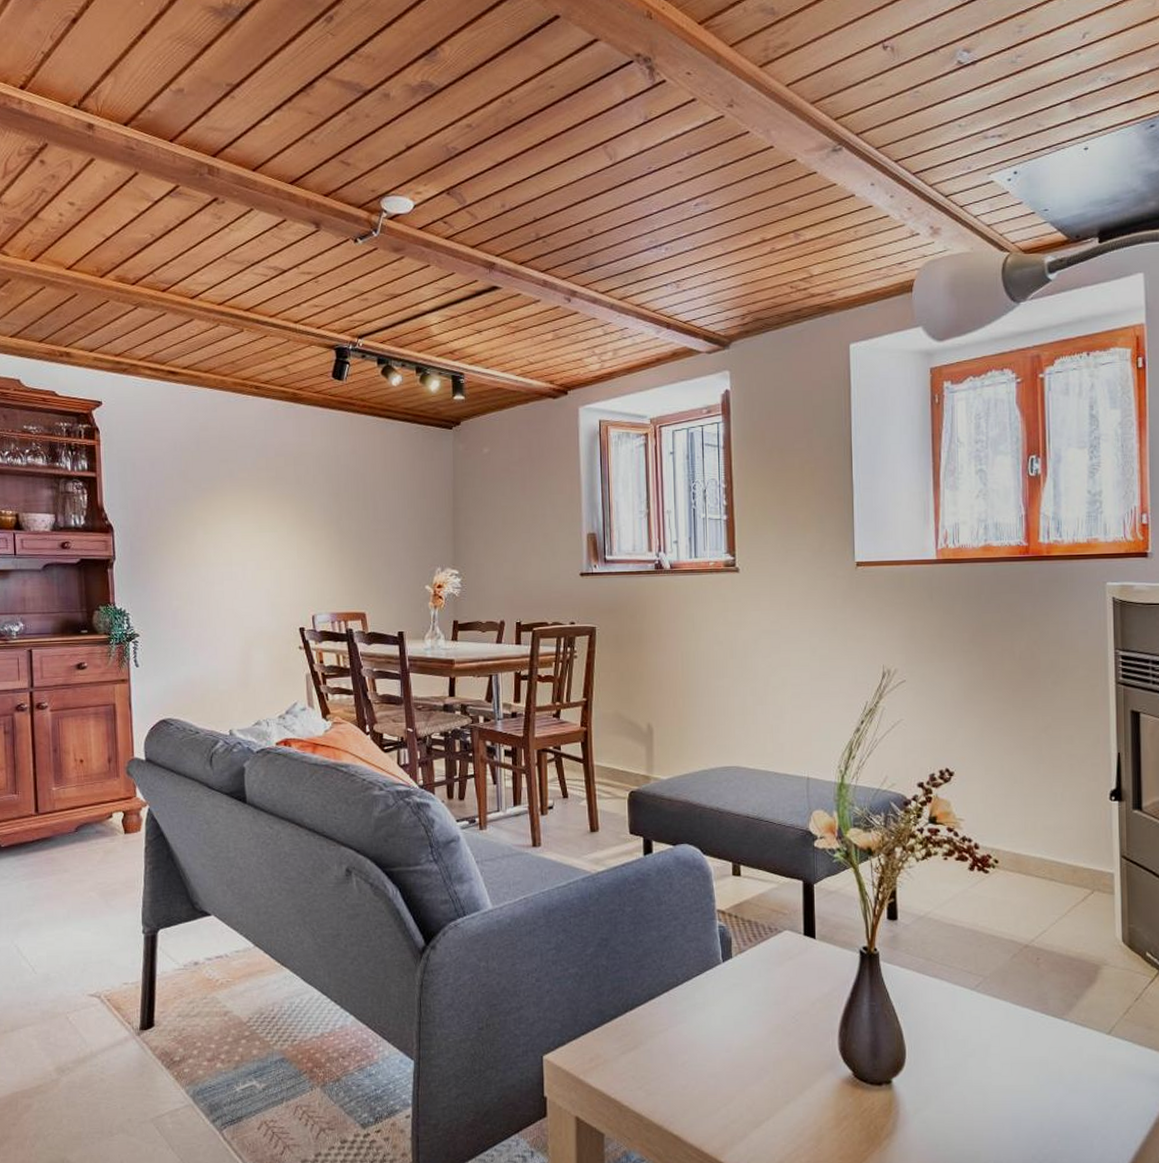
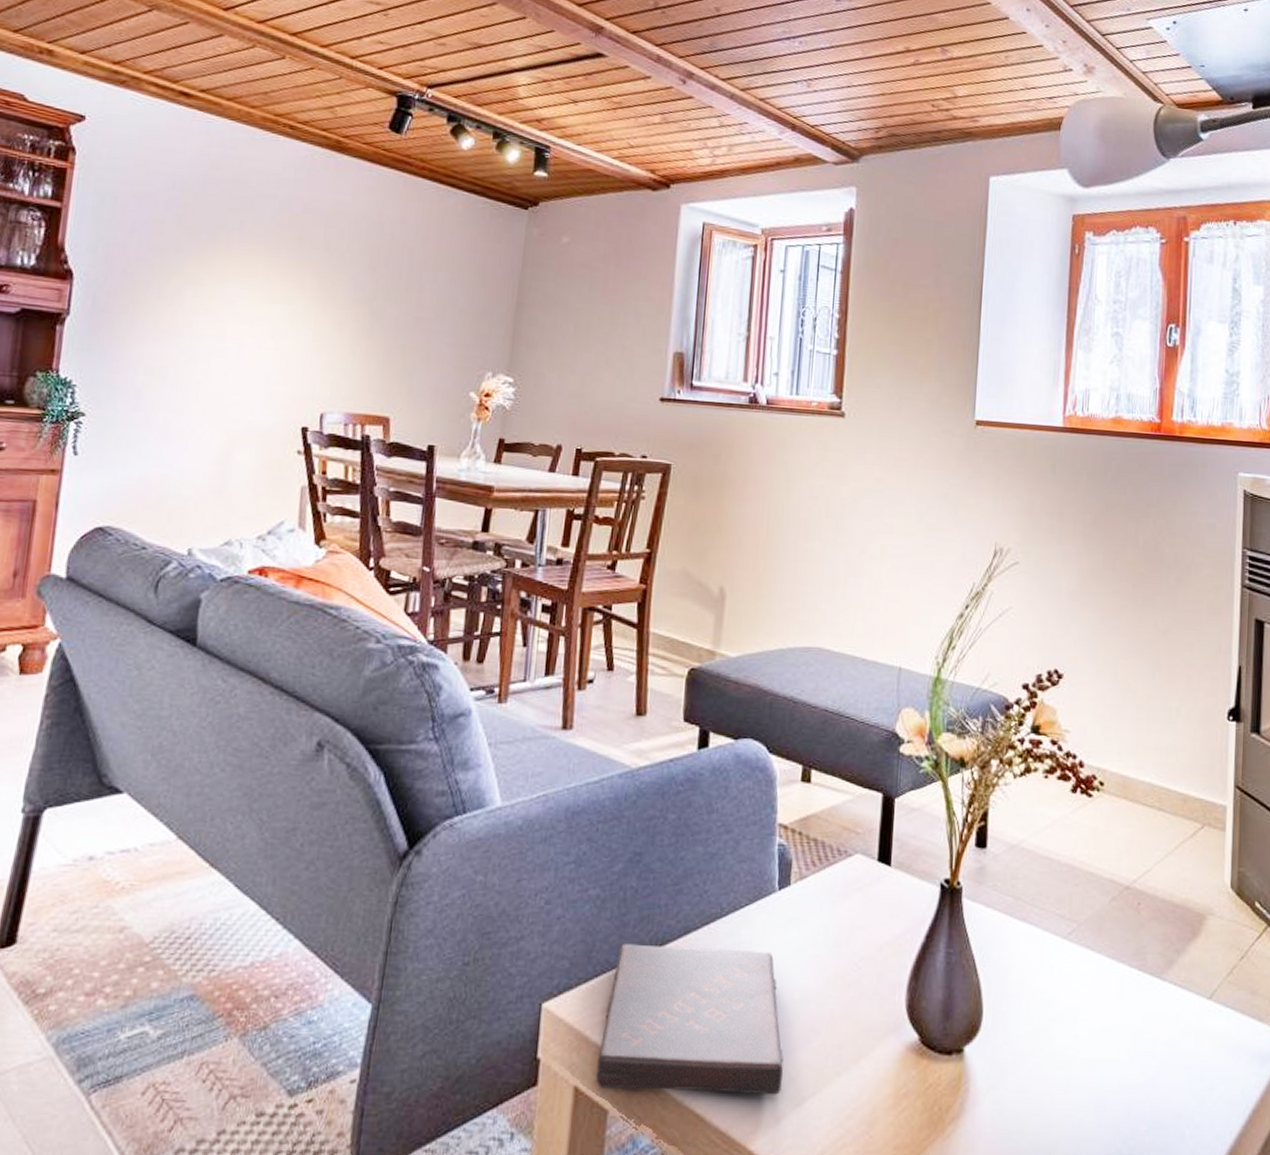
book: none [591,1008,741,1120] -> present [595,944,784,1095]

